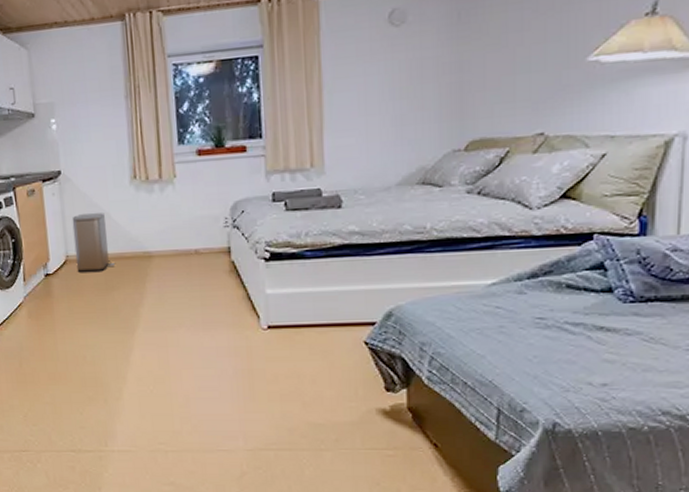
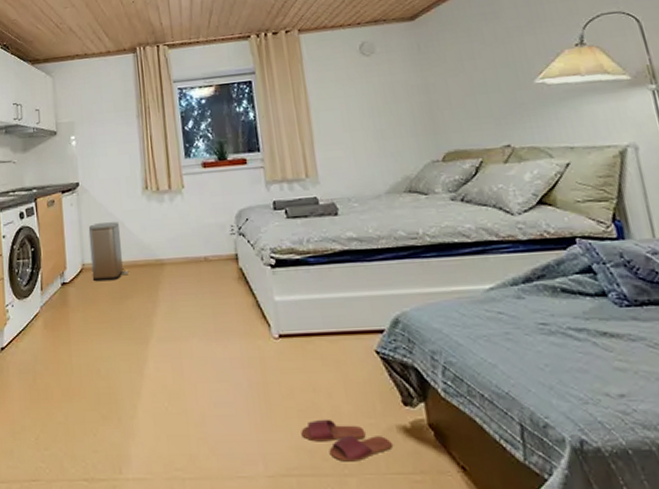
slippers: none [282,402,371,439] -> present [301,419,394,462]

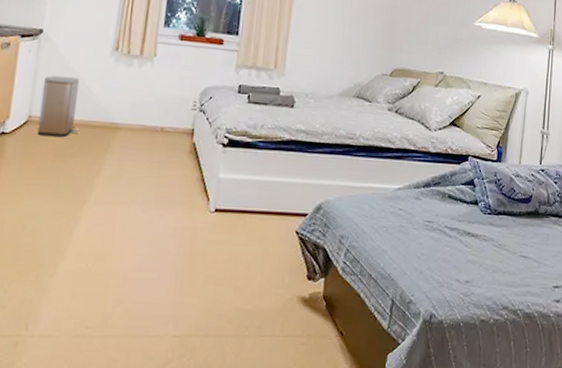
slippers: present [301,419,394,462] -> none [214,287,291,325]

